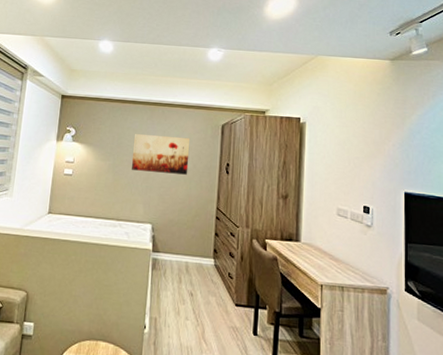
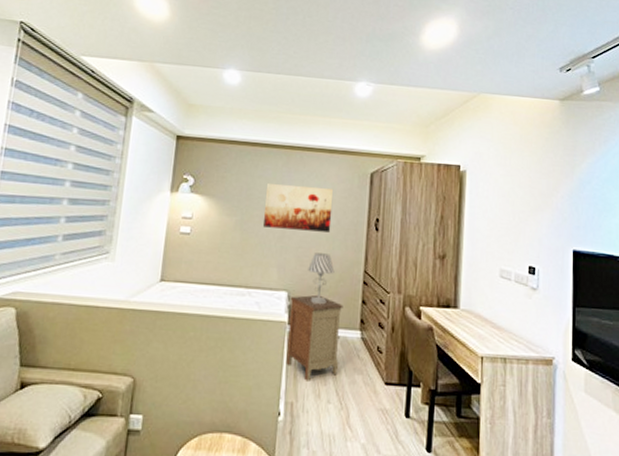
nightstand: none [150,227,199,301] -> present [286,294,343,381]
table lamp: none [169,192,192,236] -> present [308,253,335,305]

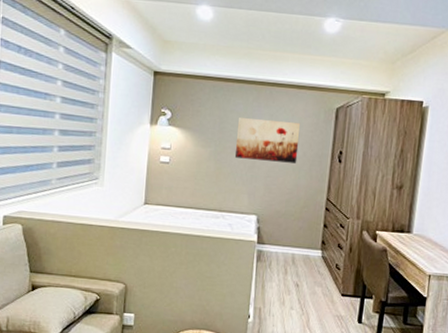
nightstand: present [286,294,343,381] -> none [255,218,307,291]
table lamp: present [308,253,335,305] -> none [275,181,300,228]

